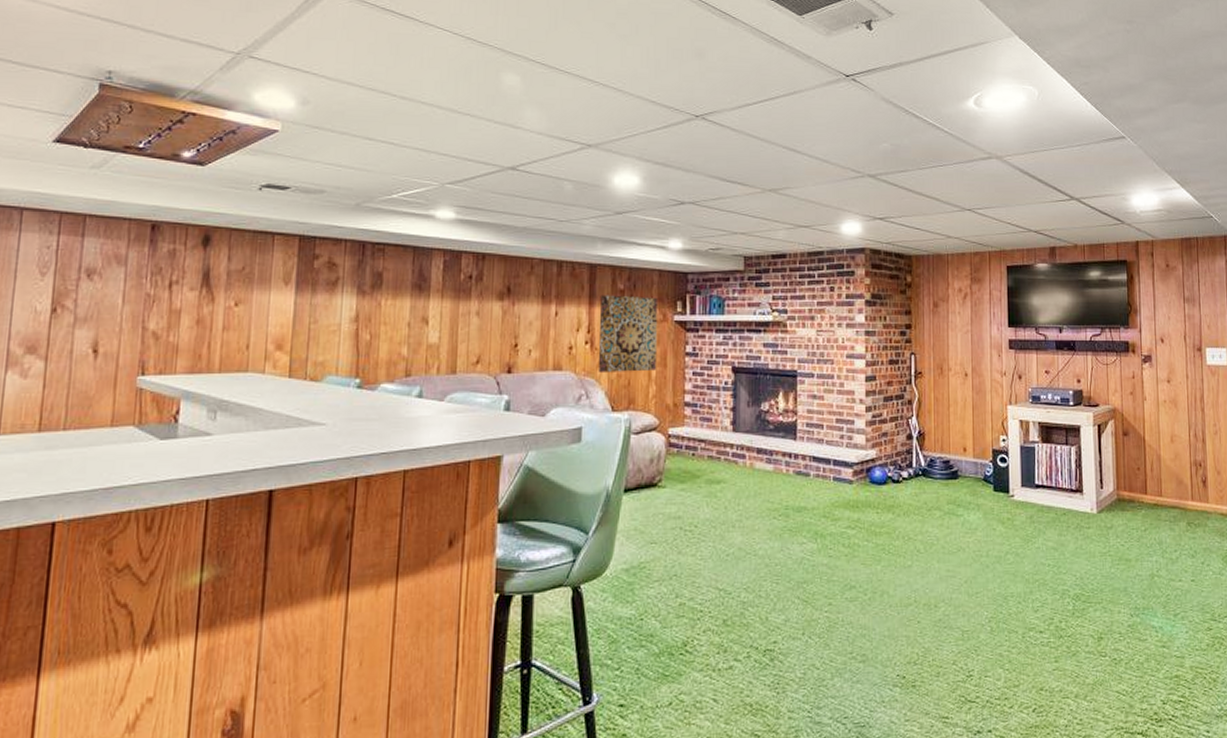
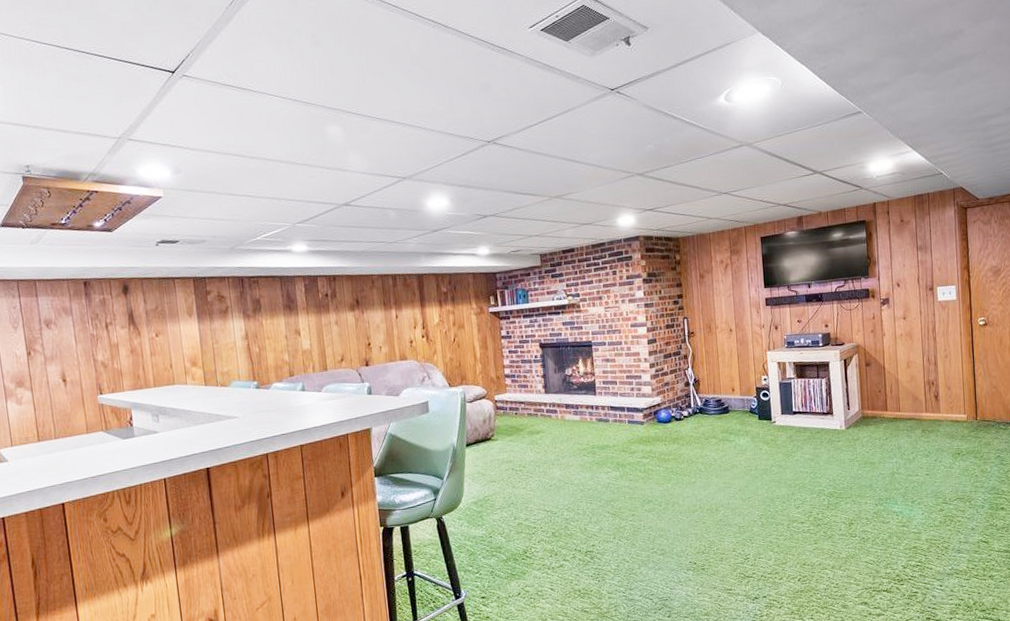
wall art: present [597,294,659,374] -> none [429,295,481,359]

